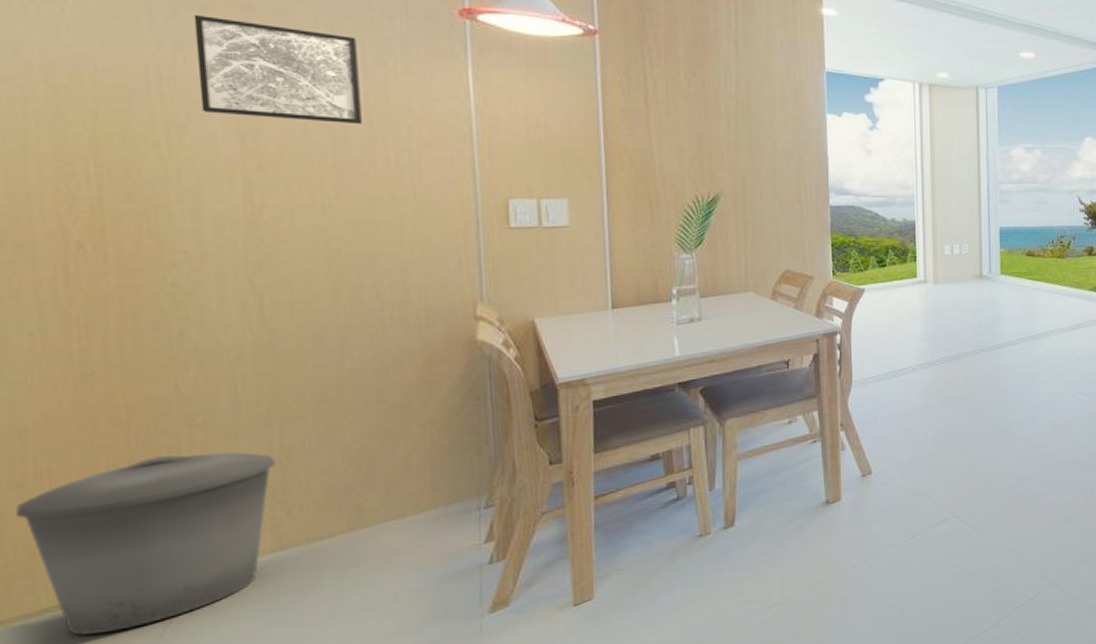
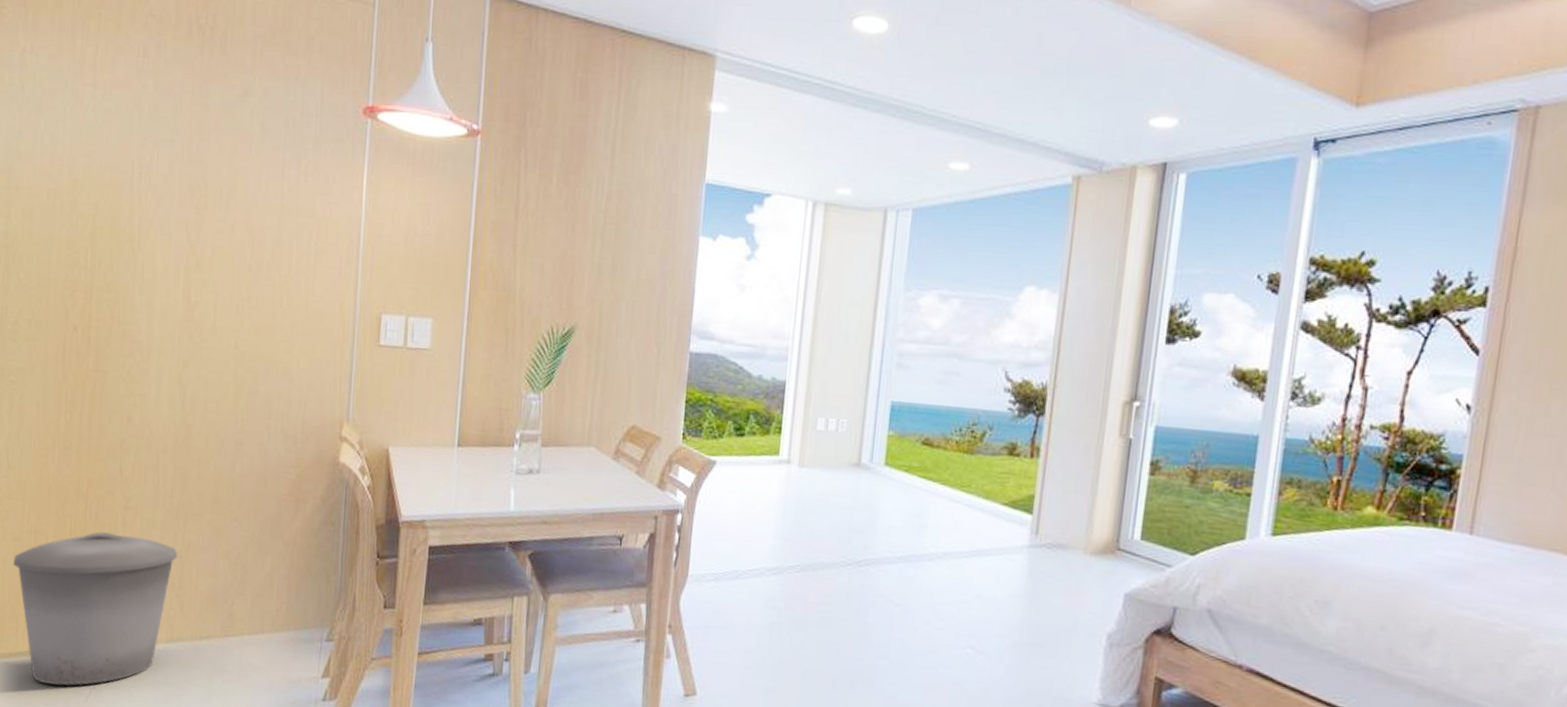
wall art: present [193,14,362,125] -> none [164,114,280,227]

